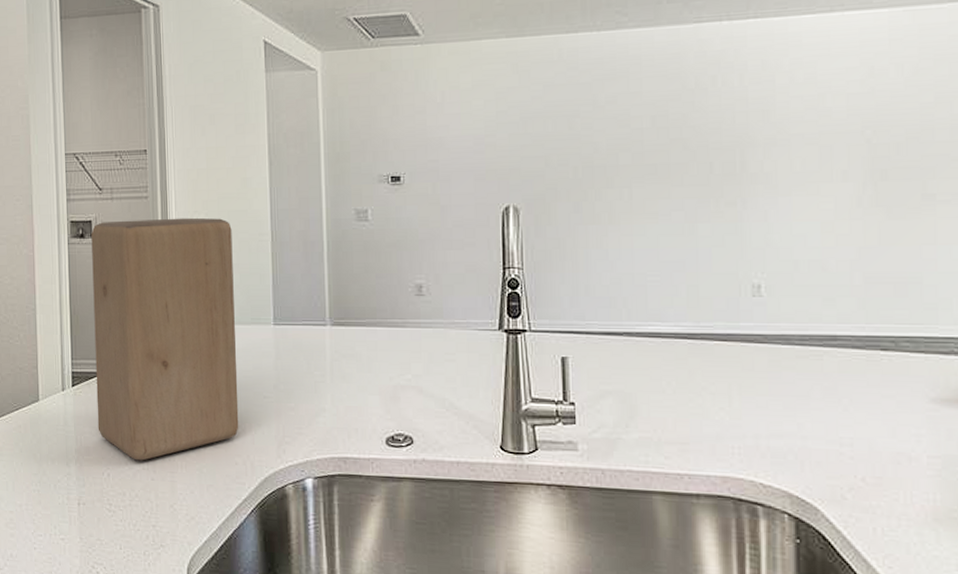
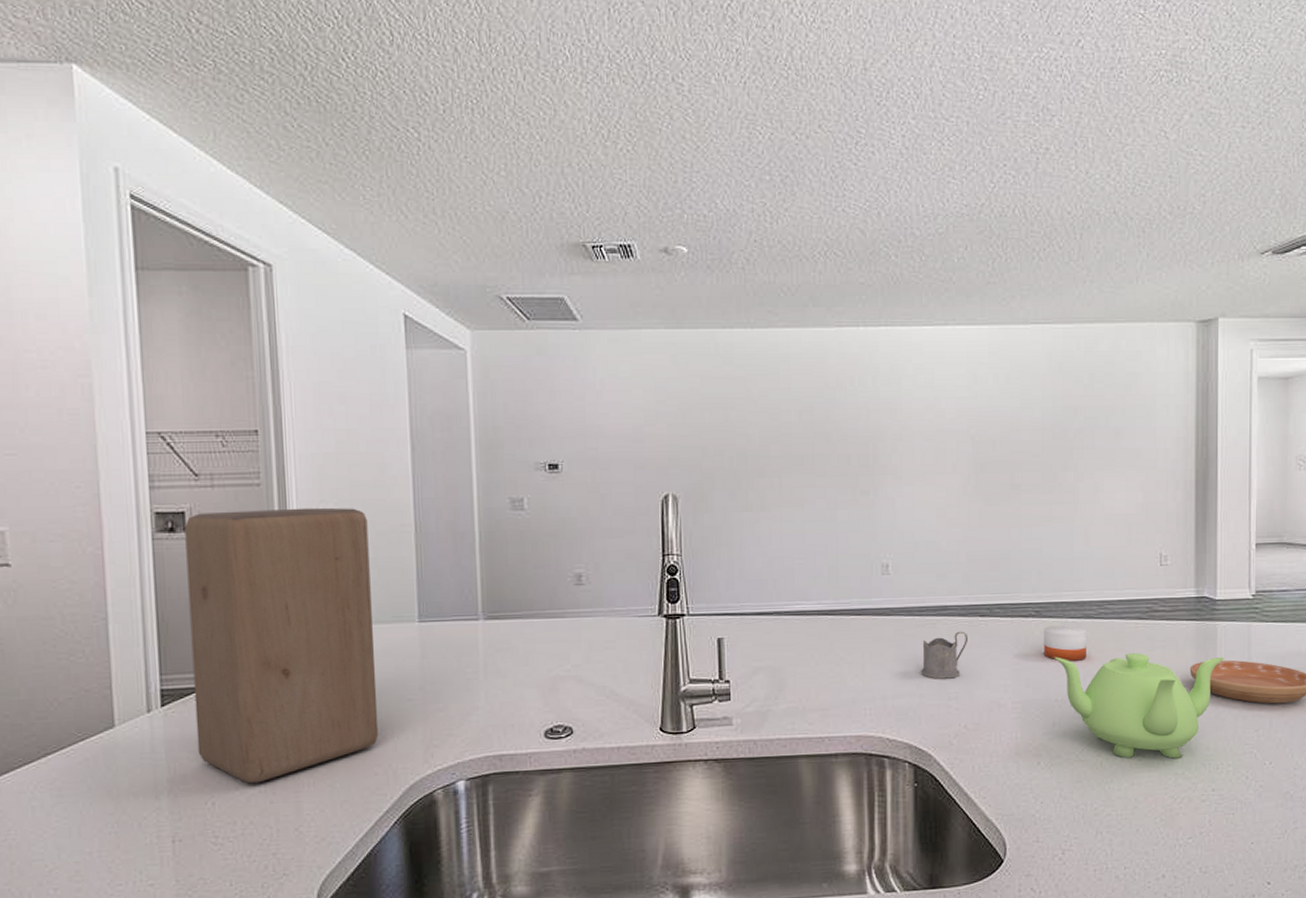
tea glass holder: none [803,366,866,421] -> present [921,631,969,679]

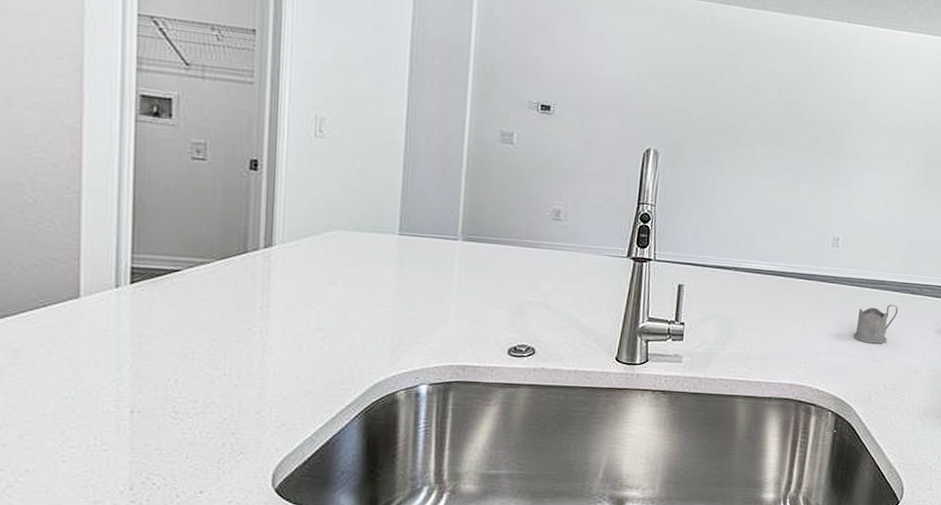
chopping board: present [184,507,379,784] -> none [164,102,359,367]

